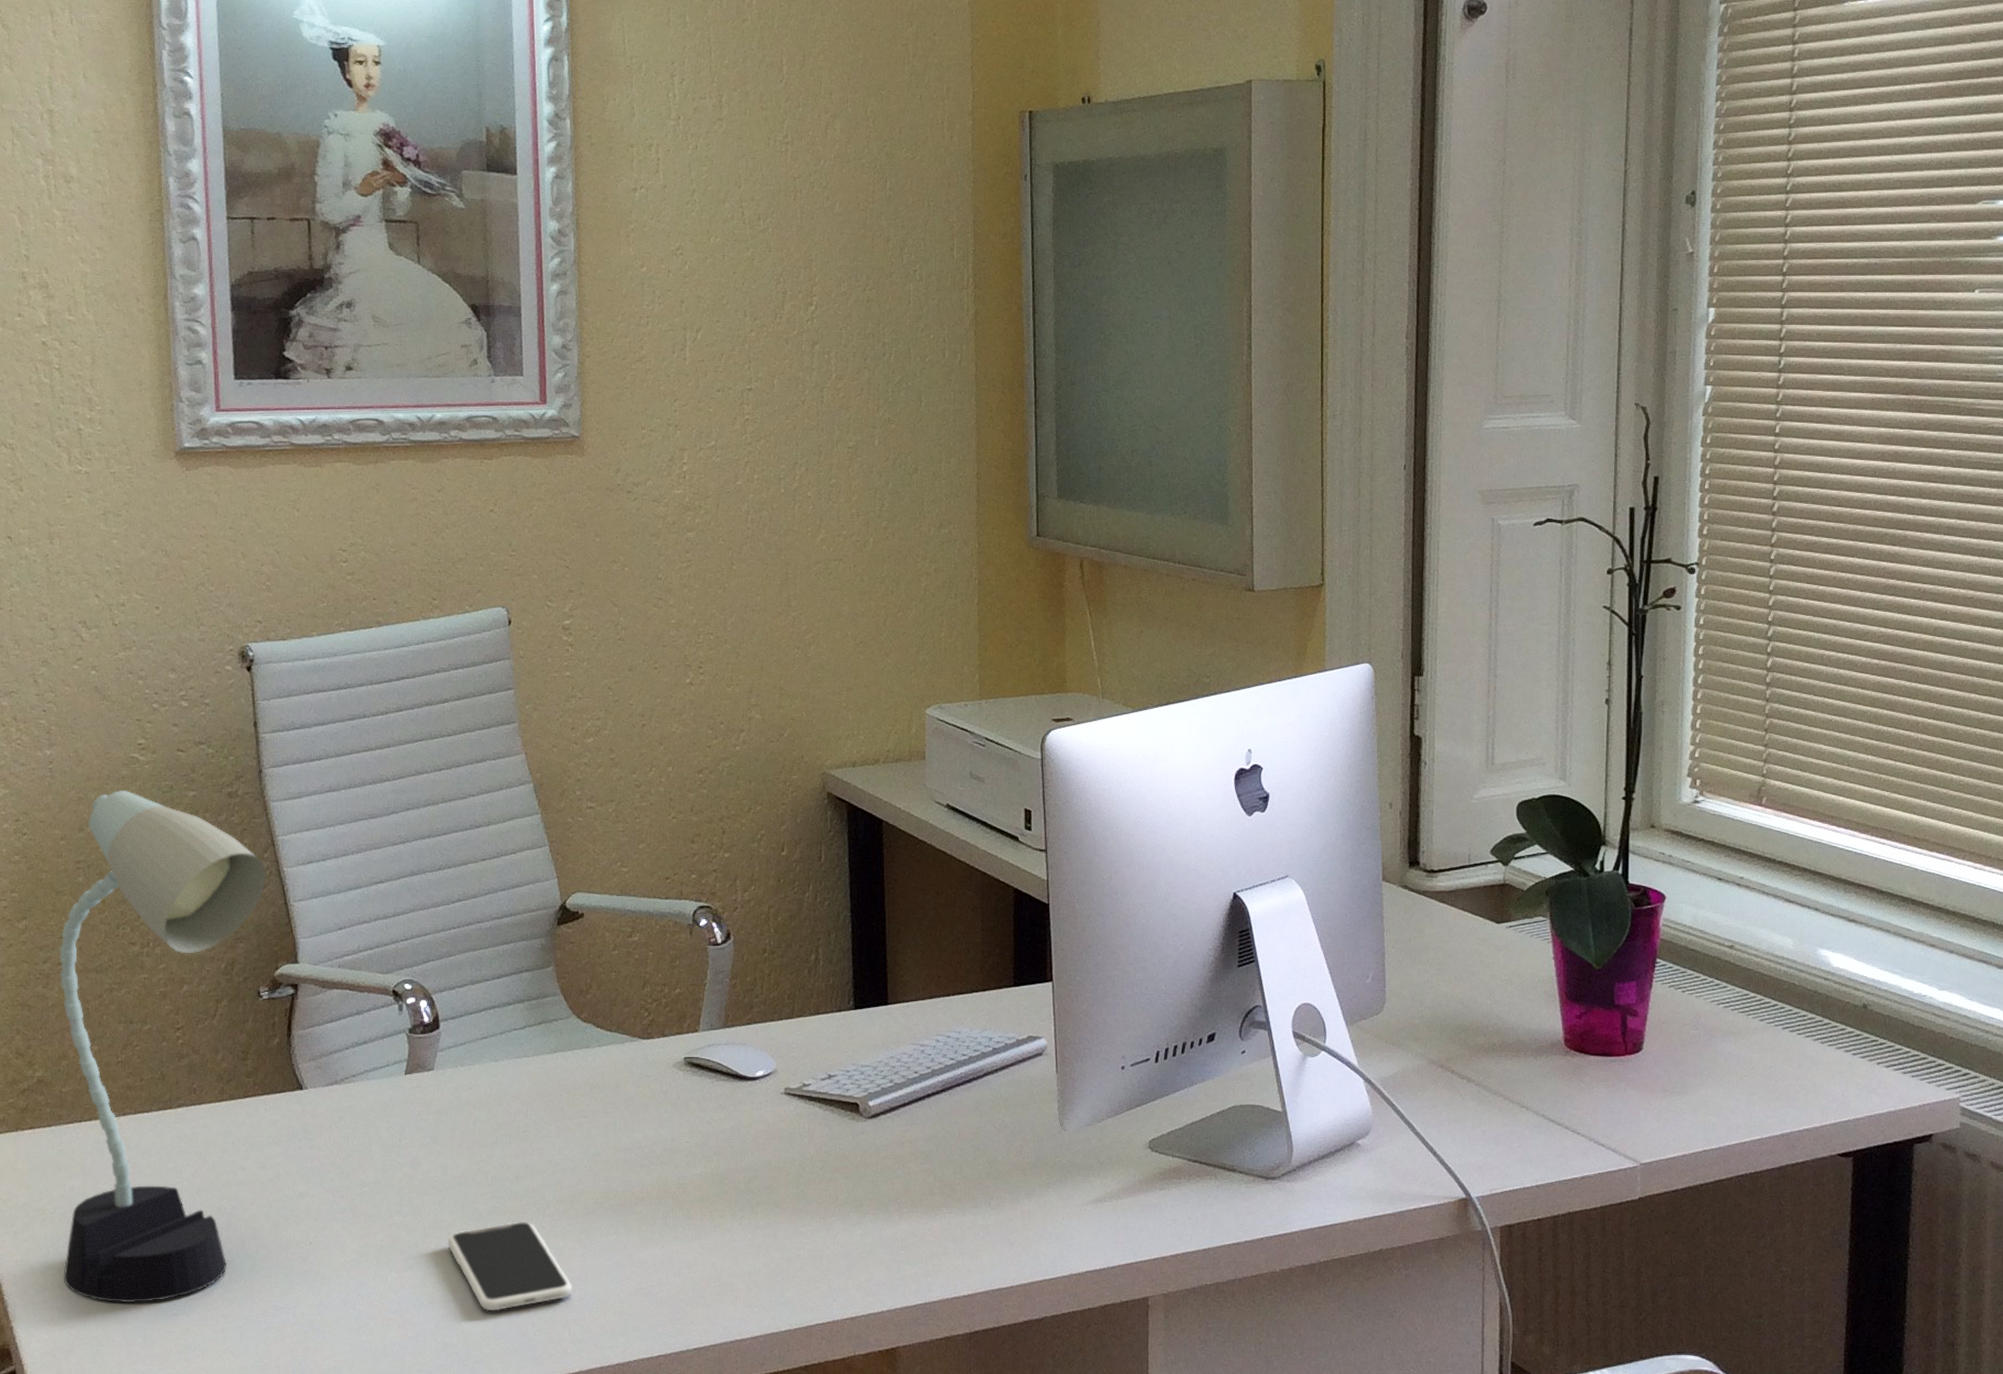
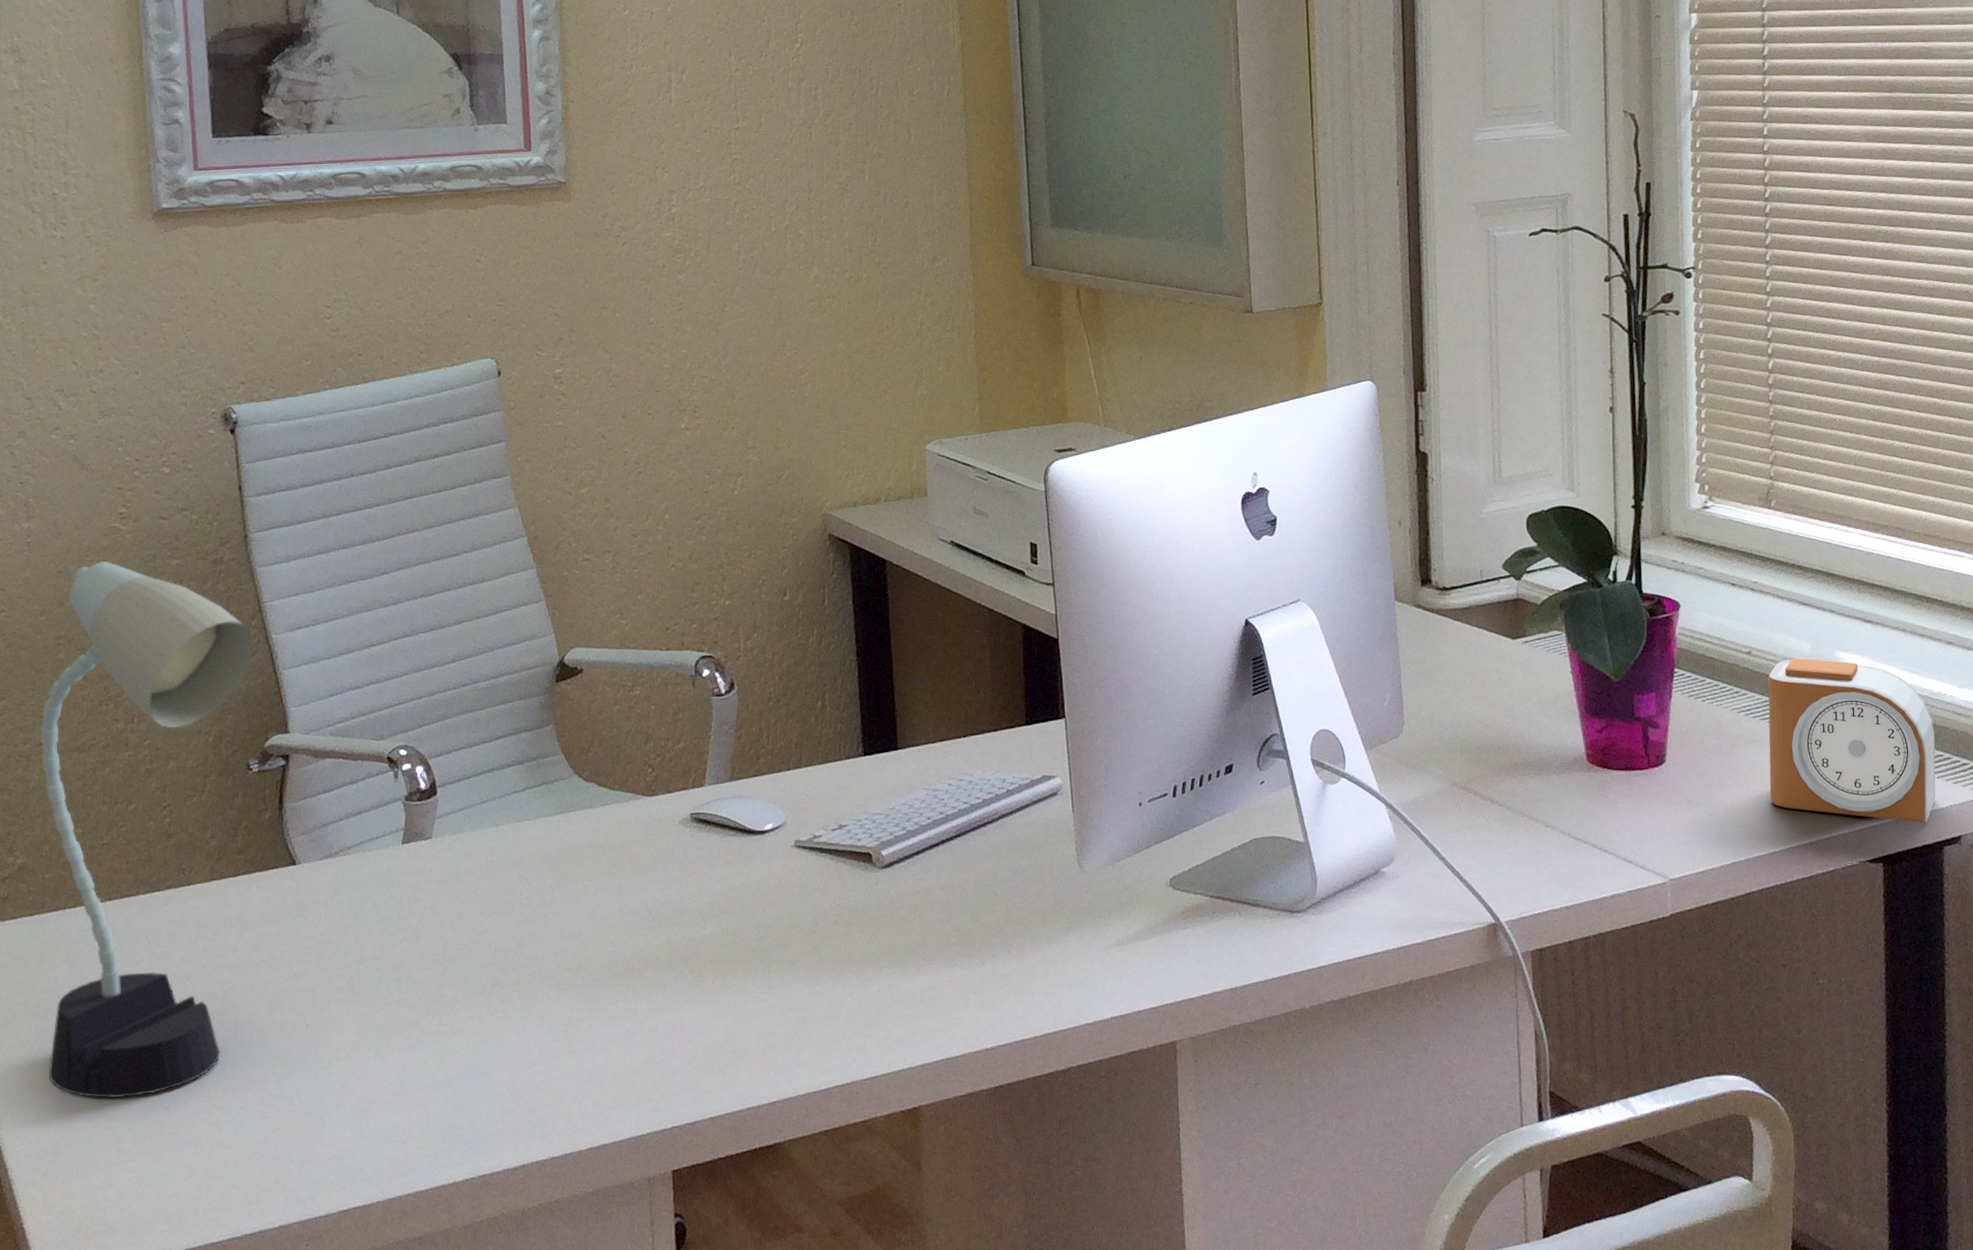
smartphone: present [447,1221,572,1311] -> none [450,992,581,1089]
alarm clock: none [1744,953,1913,1120] -> present [1768,657,1936,823]

